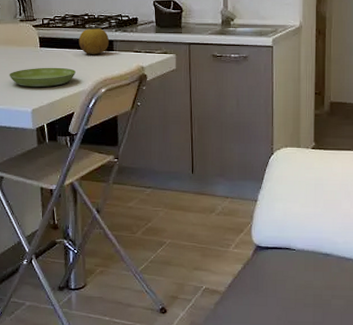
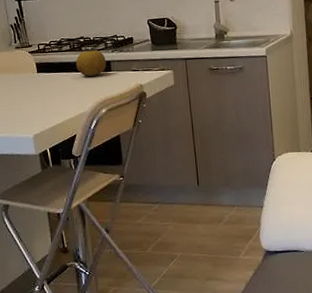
saucer: present [9,67,77,87] -> none [7,91,76,113]

